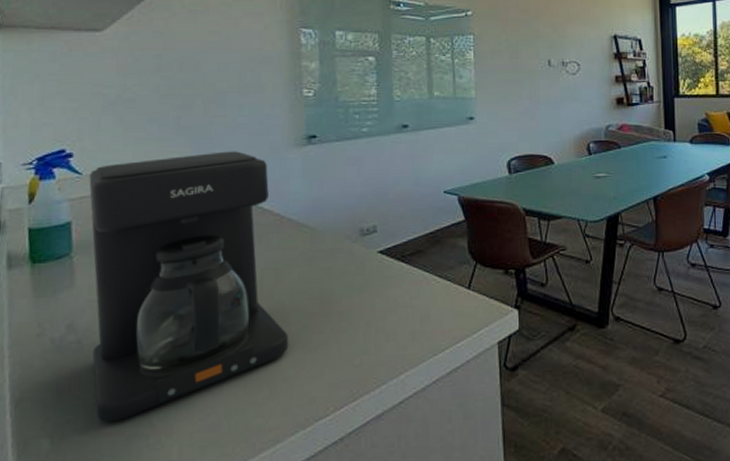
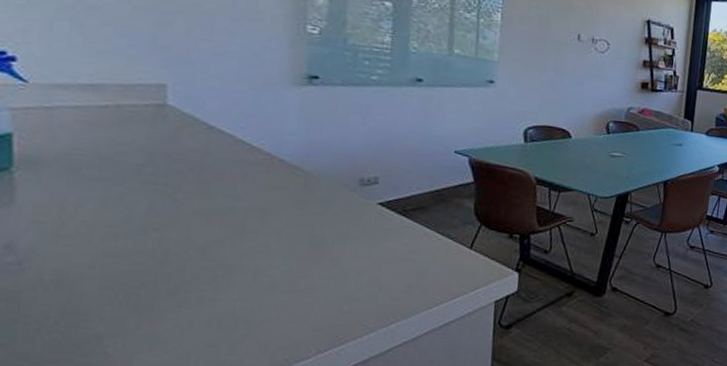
coffee maker: present [89,151,289,422] -> none [35,75,272,348]

